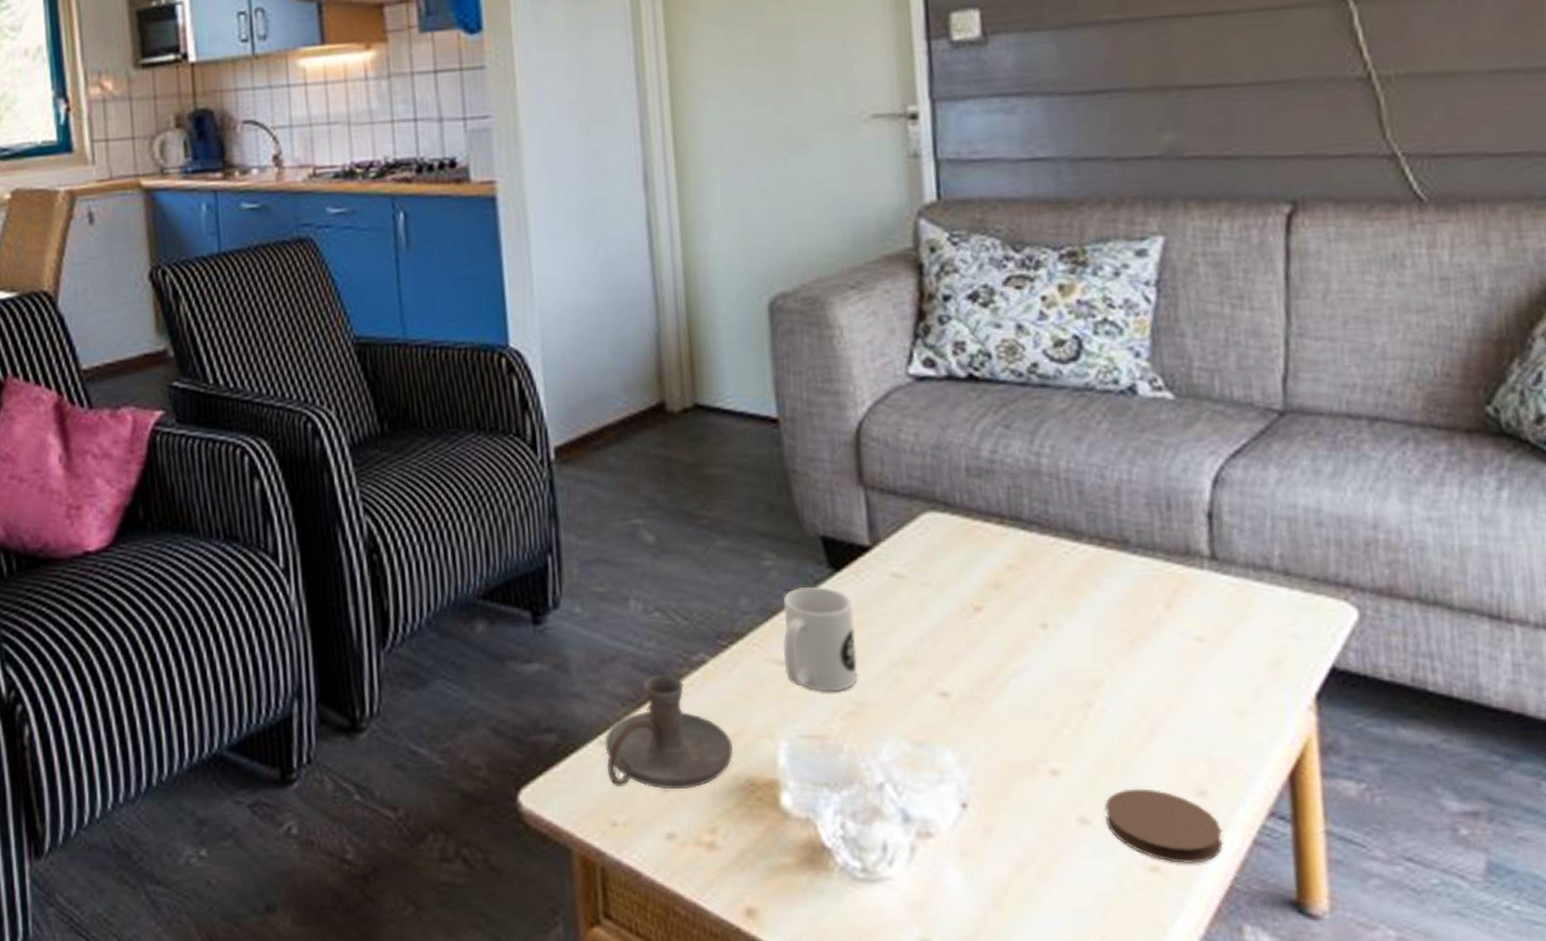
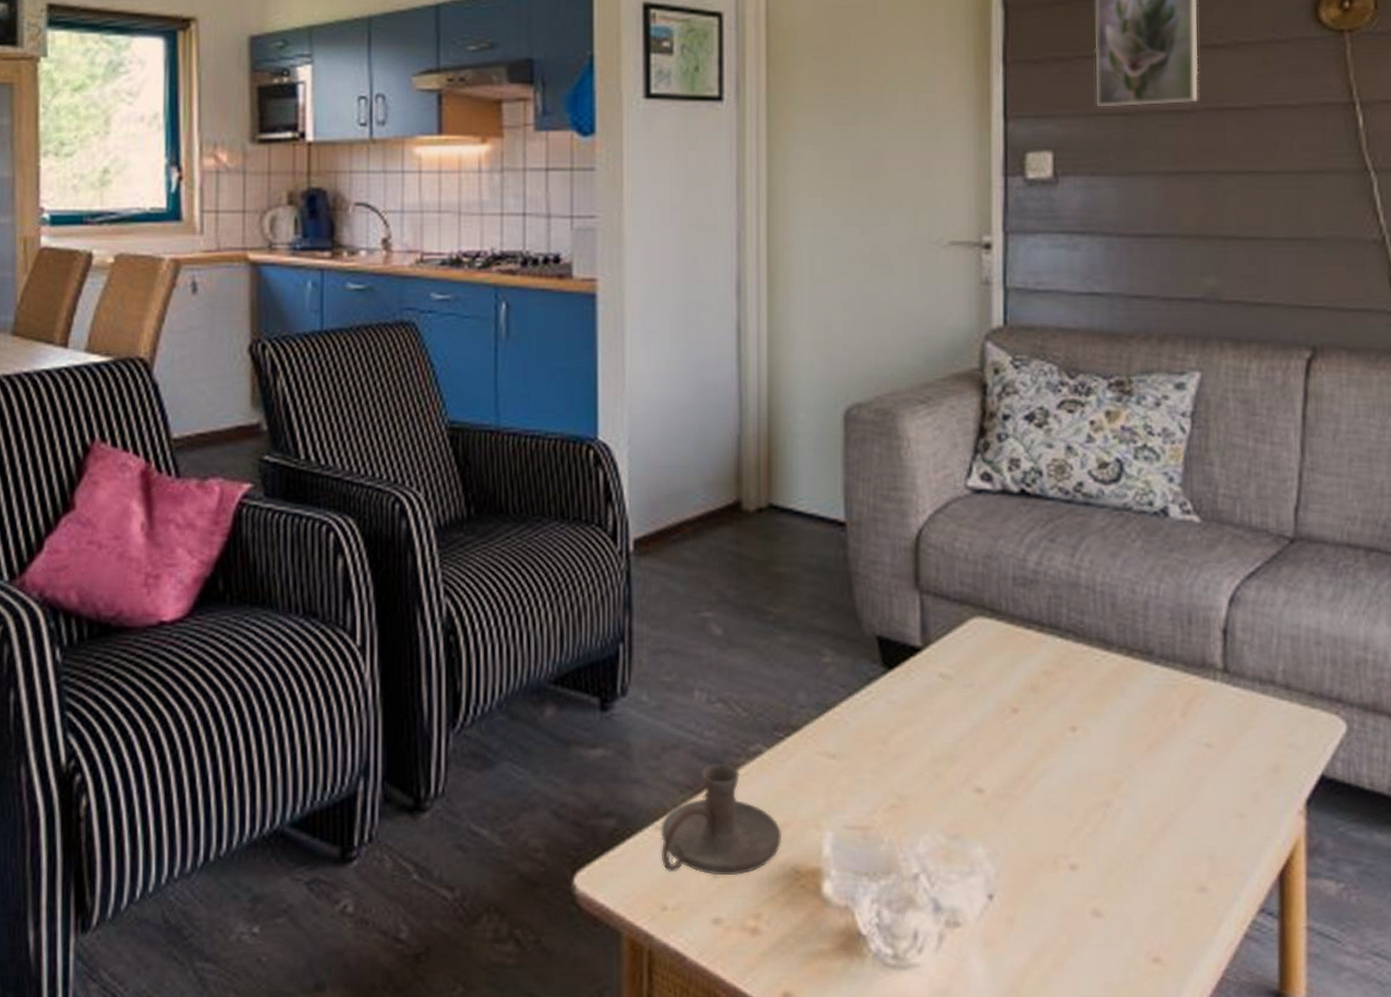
mug: present [782,587,858,692] -> none [834,684,902,785]
coaster: present [1105,788,1223,863] -> none [1117,884,1218,955]

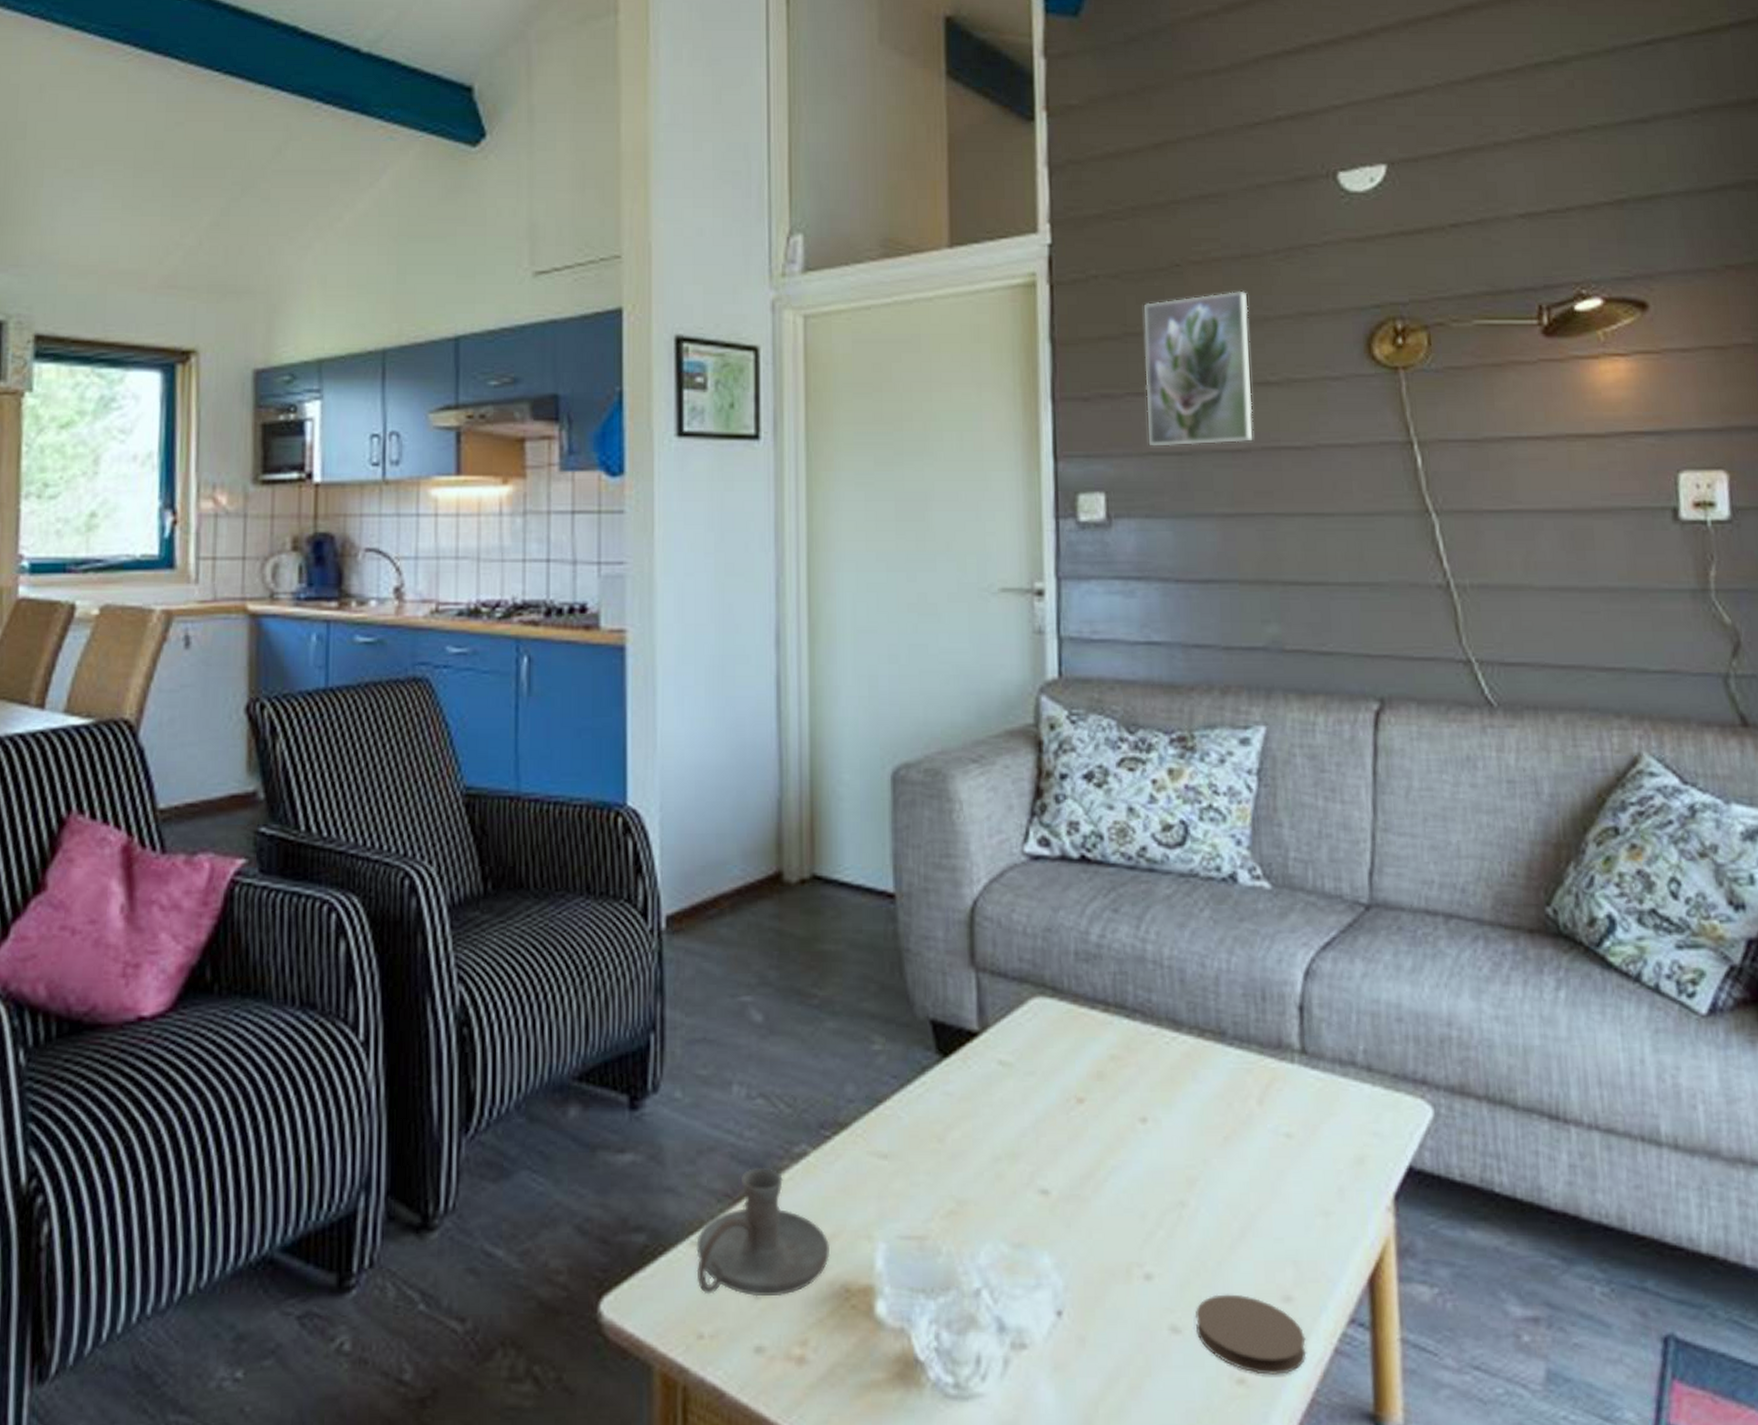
coaster: none [1117,884,1218,955] -> present [1196,1294,1306,1375]

